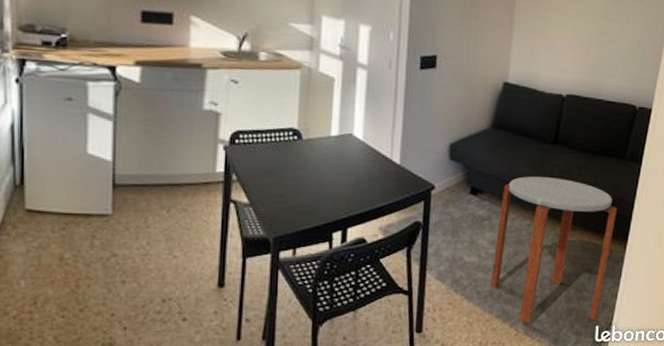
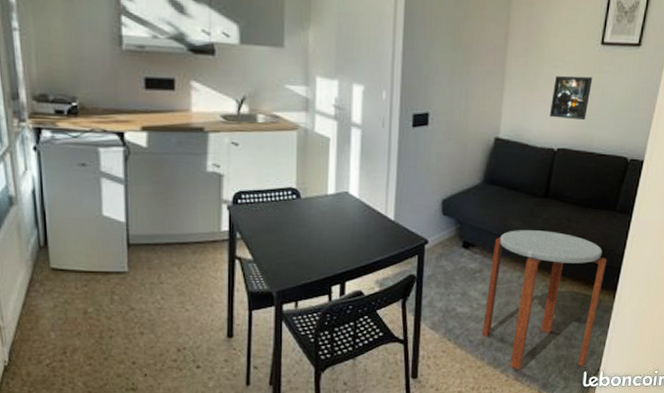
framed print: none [557,23,600,68] -> present [549,75,593,121]

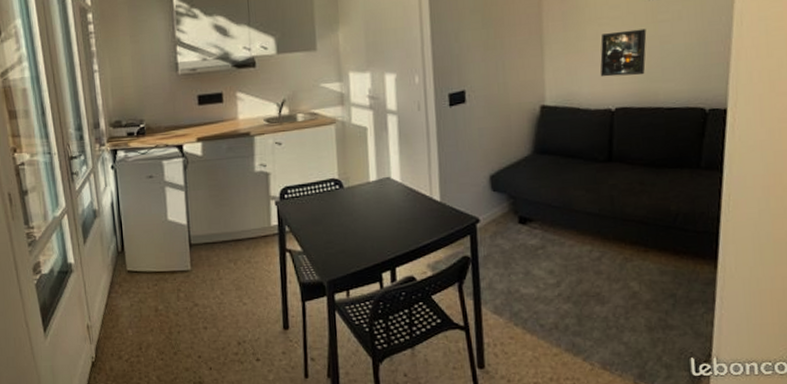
side table: present [482,230,608,370] -> none [554,197,699,357]

